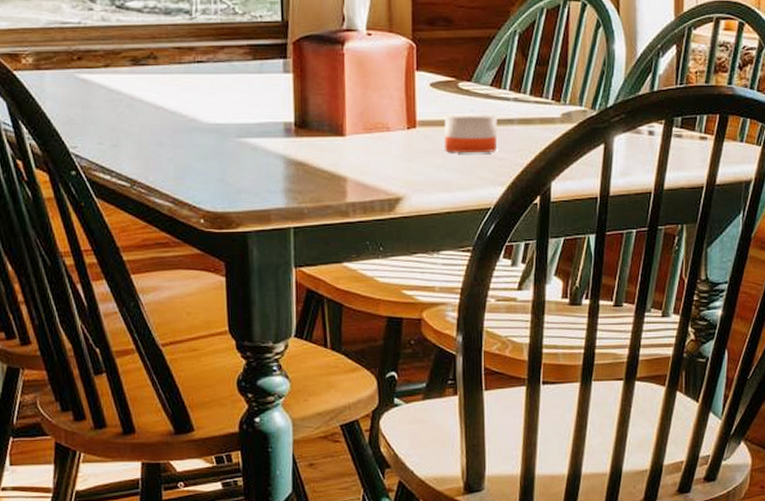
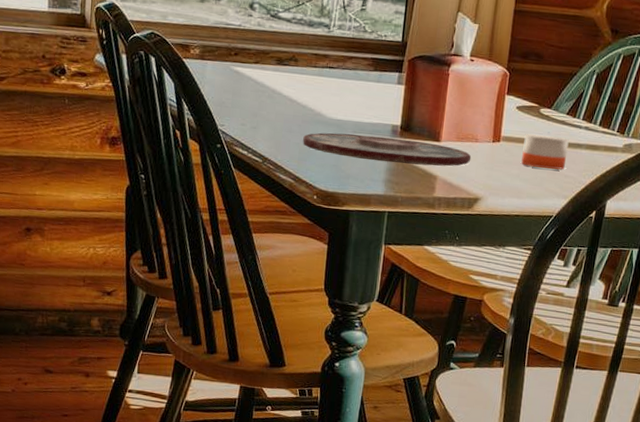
plate: none [177,138,385,169] -> present [303,132,472,166]

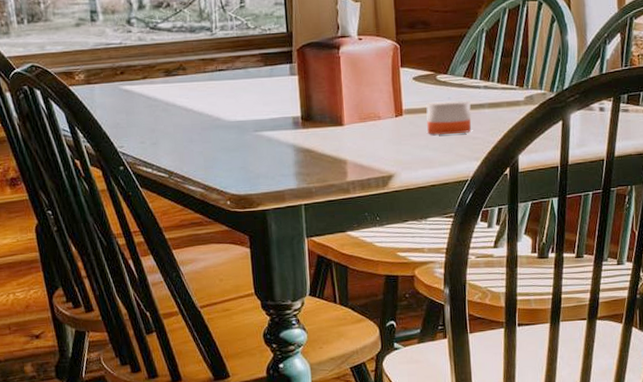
plate: present [303,132,472,166] -> none [205,128,378,157]

